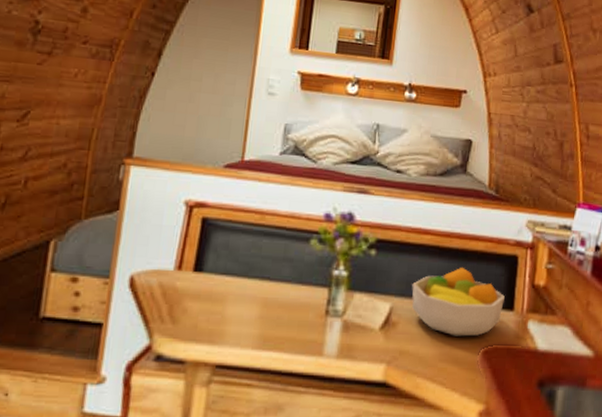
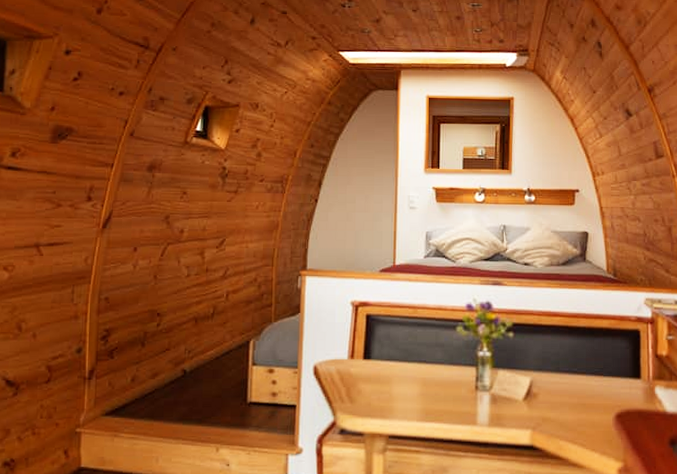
fruit bowl: present [412,267,505,337] -> none [548,342,631,403]

